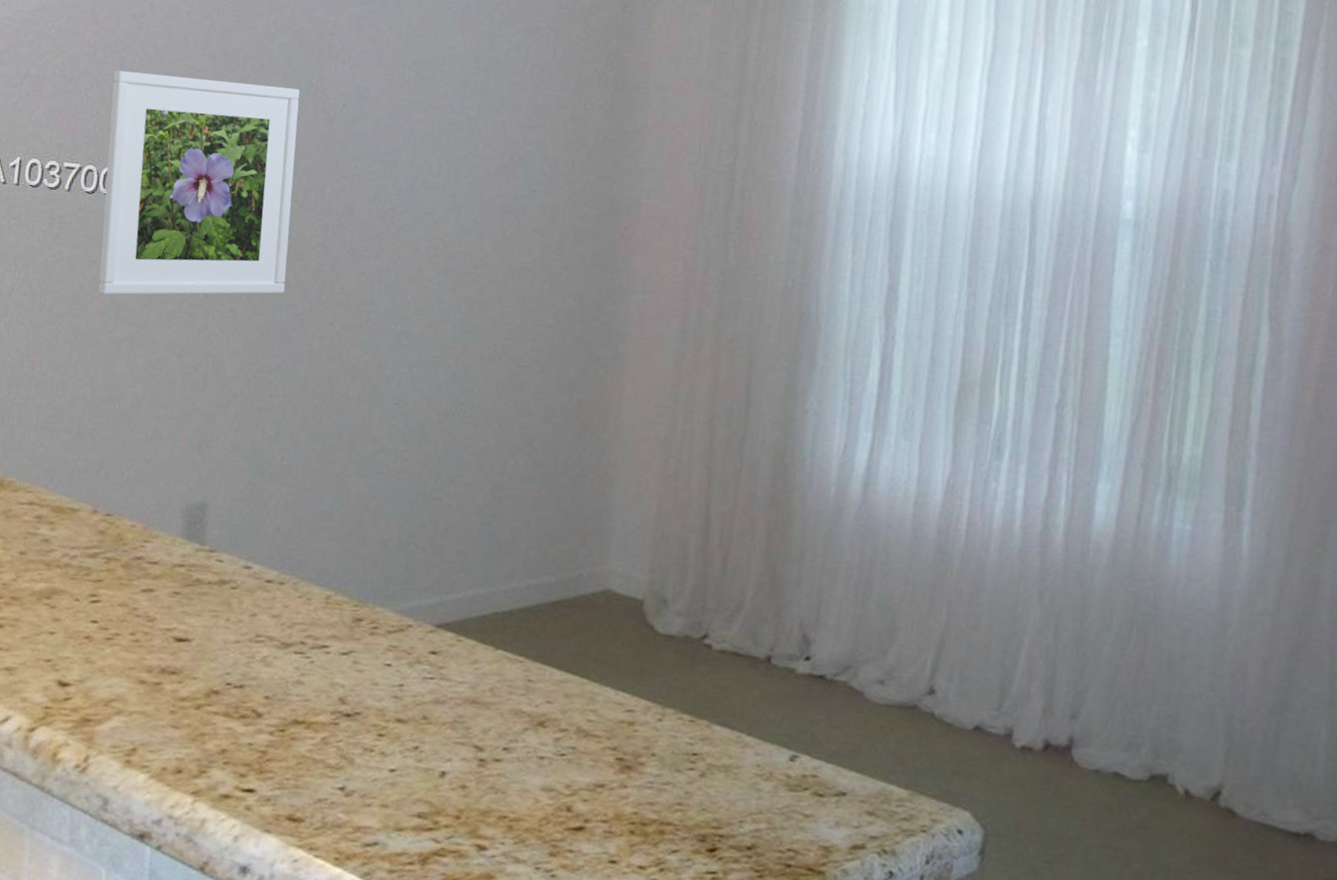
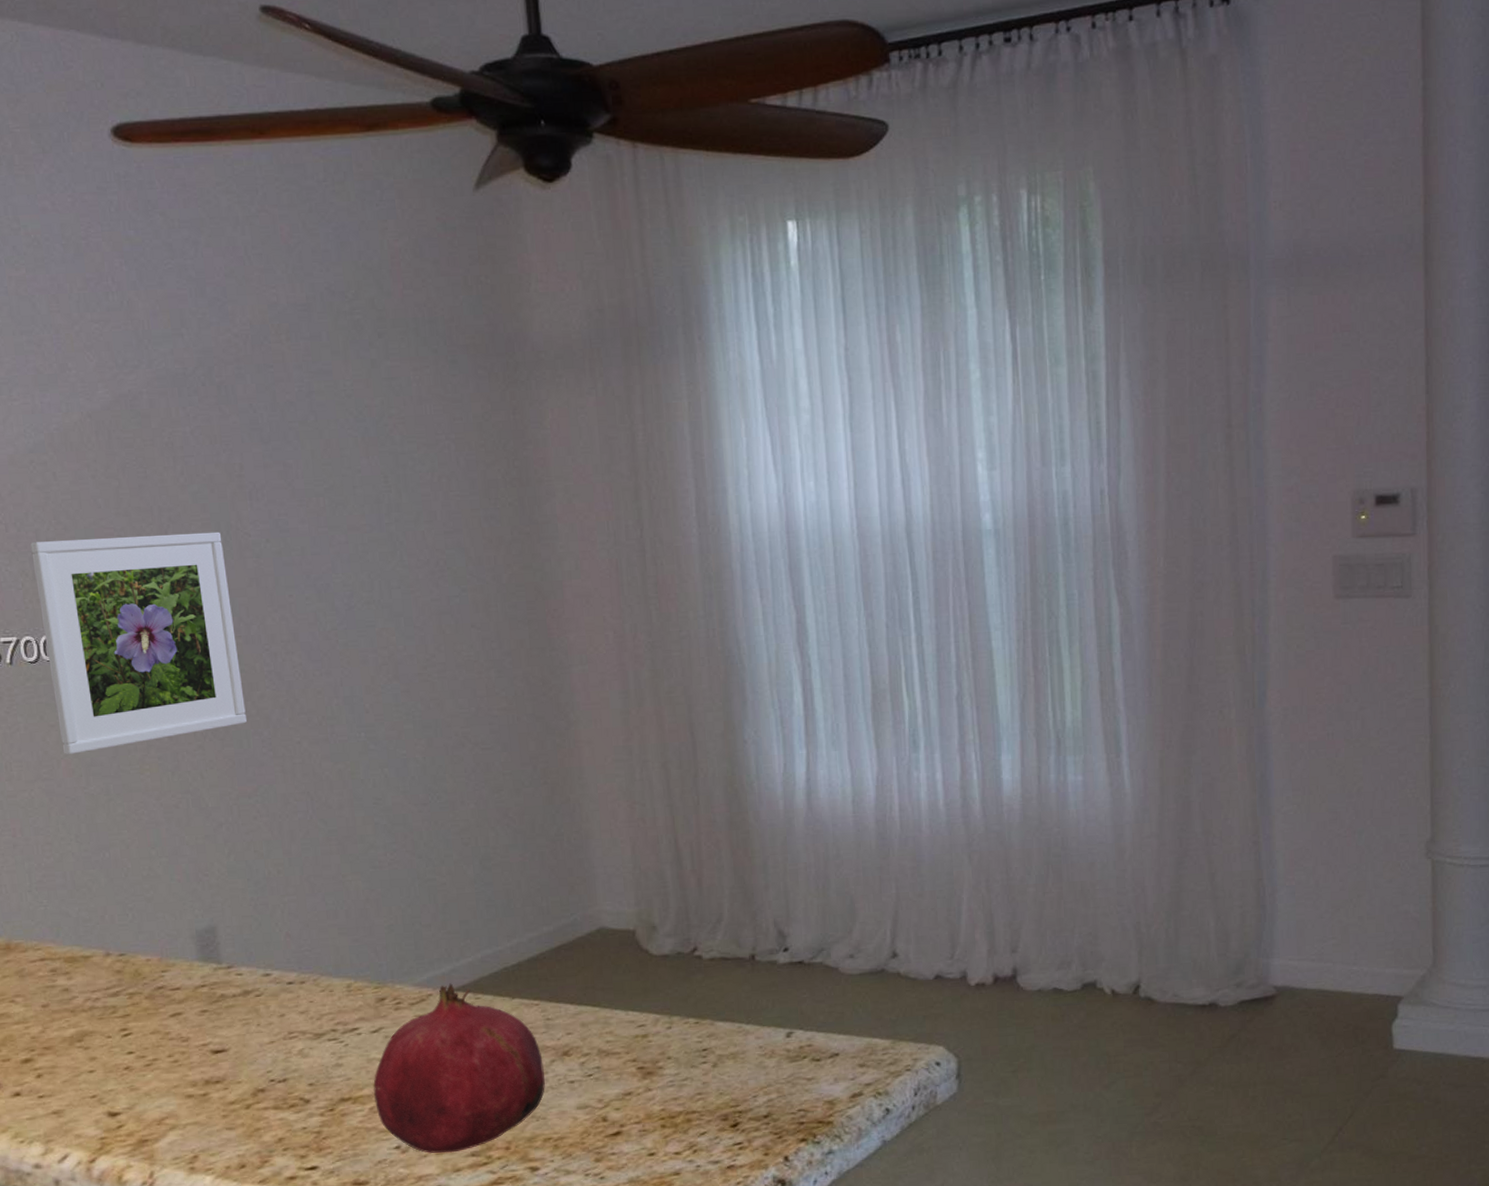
fruit: none [328,617,515,809] -> present [373,983,545,1154]

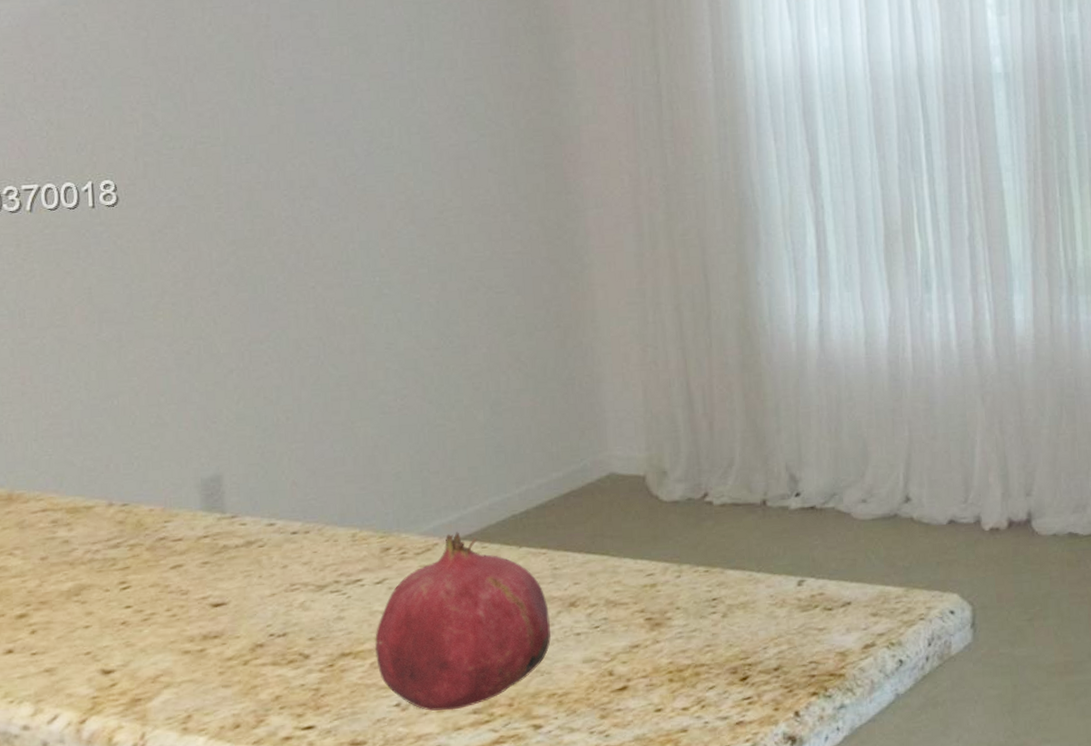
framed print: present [30,531,247,755] -> none [57,80,262,302]

